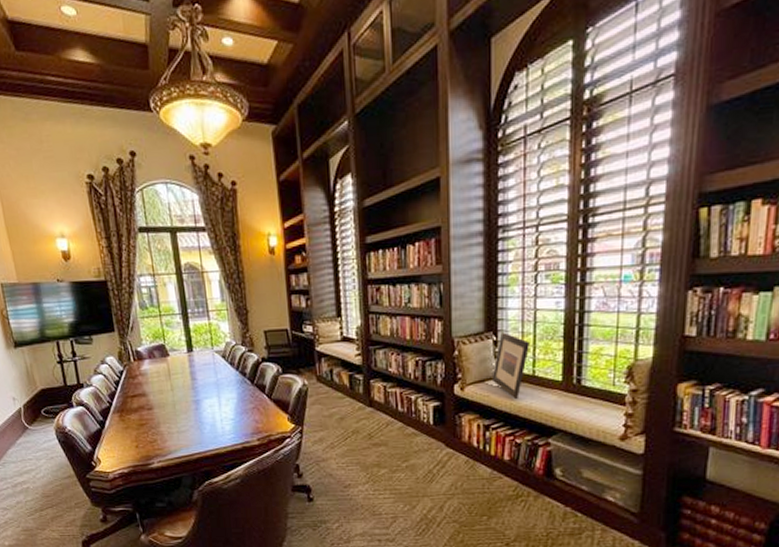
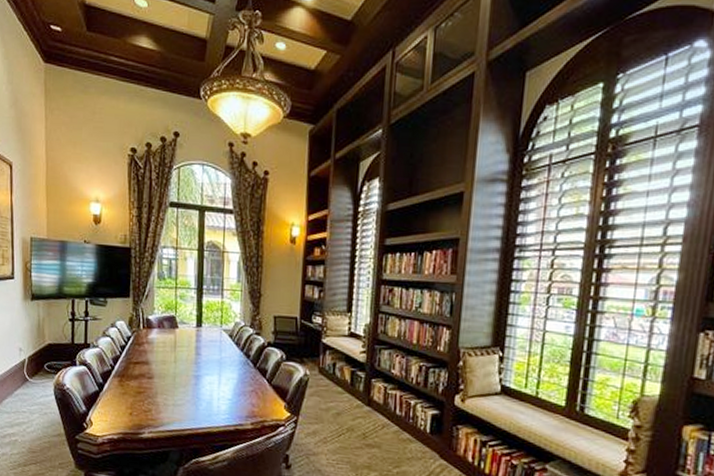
picture frame: present [491,332,529,400] -> none [493,349,535,420]

